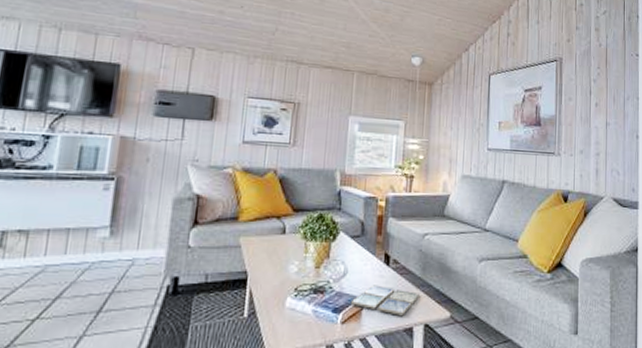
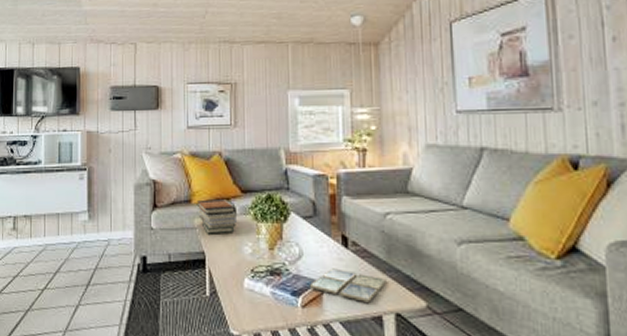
book stack: none [244,217,286,253] -> present [196,199,236,234]

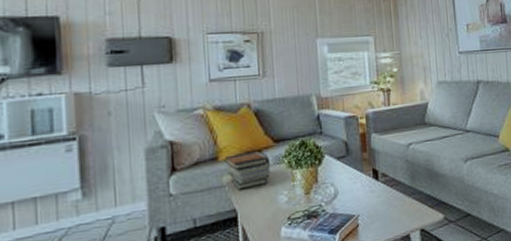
drink coaster: present [309,268,386,302] -> none [345,200,412,226]

